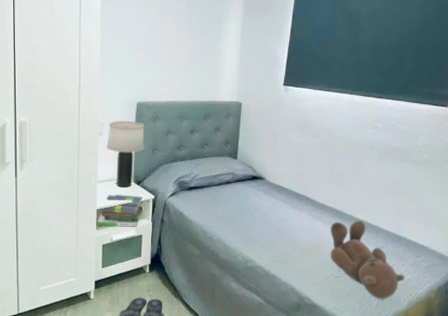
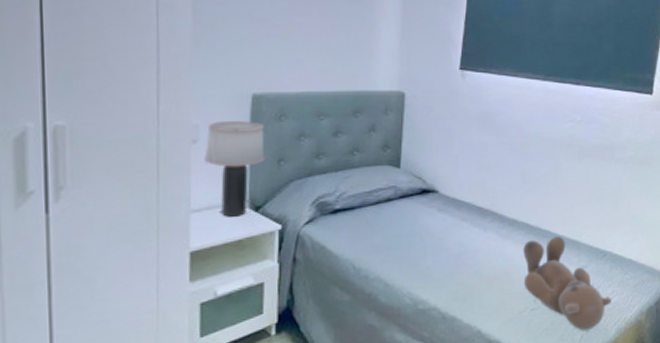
books: present [97,195,143,227] -> none [191,227,265,278]

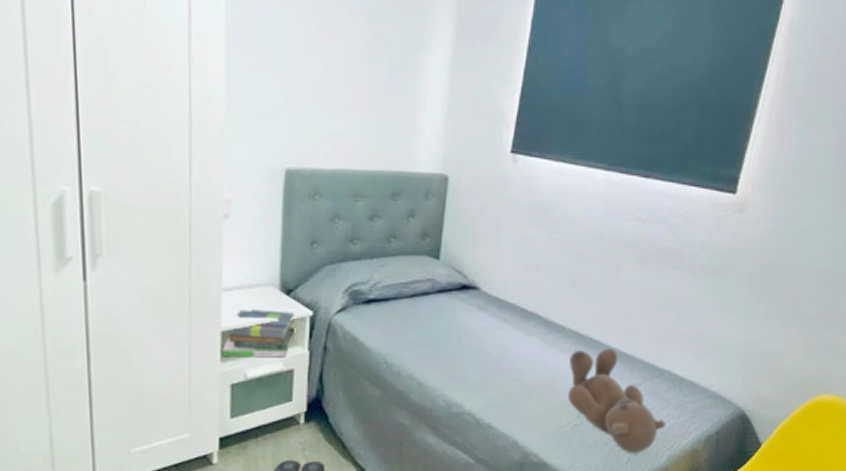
books: none [191,227,265,278] -> present [222,309,296,358]
table lamp: present [204,121,265,217] -> none [236,197,298,299]

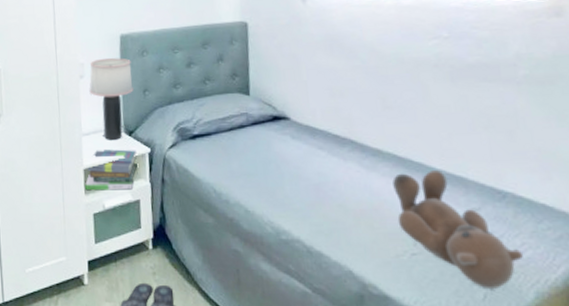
table lamp: none [236,197,298,299] -> present [89,58,134,140]

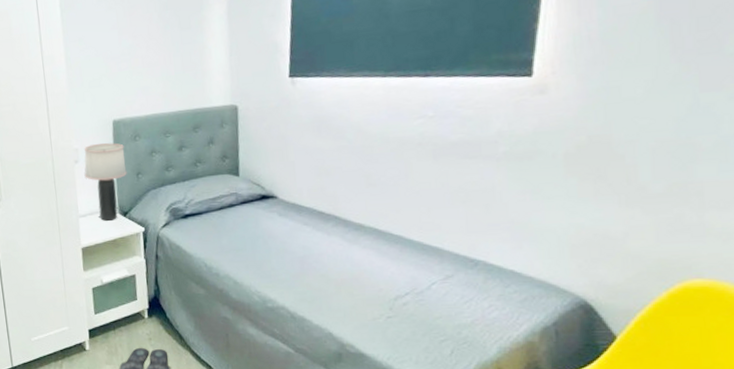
books: present [85,149,139,191] -> none [83,229,134,268]
teddy bear: present [392,170,523,290] -> none [373,242,489,346]

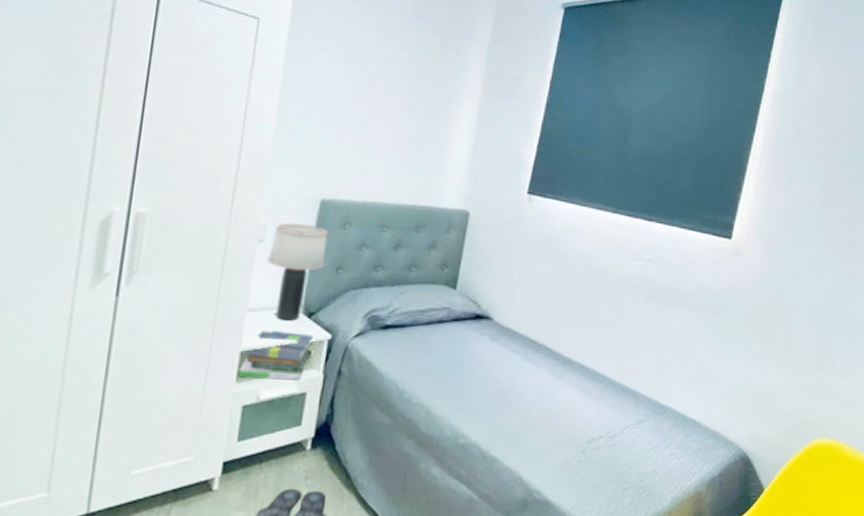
books: none [83,229,134,268] -> present [238,330,313,381]

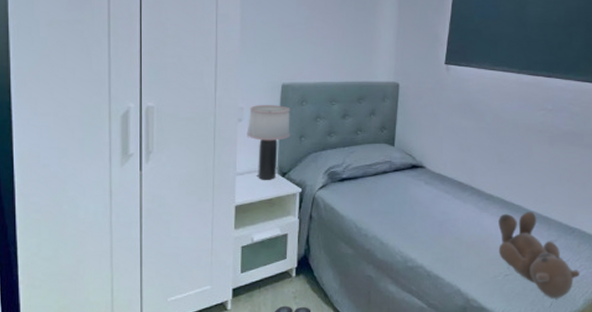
books: present [238,330,313,381] -> none [235,188,289,226]
teddy bear: none [573,383,669,495] -> present [498,212,580,299]

